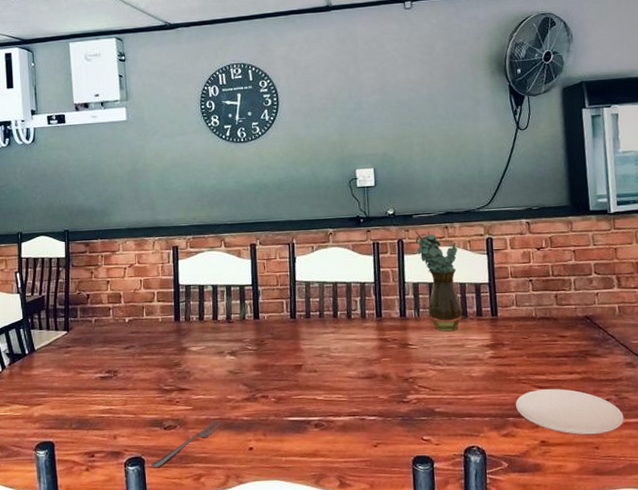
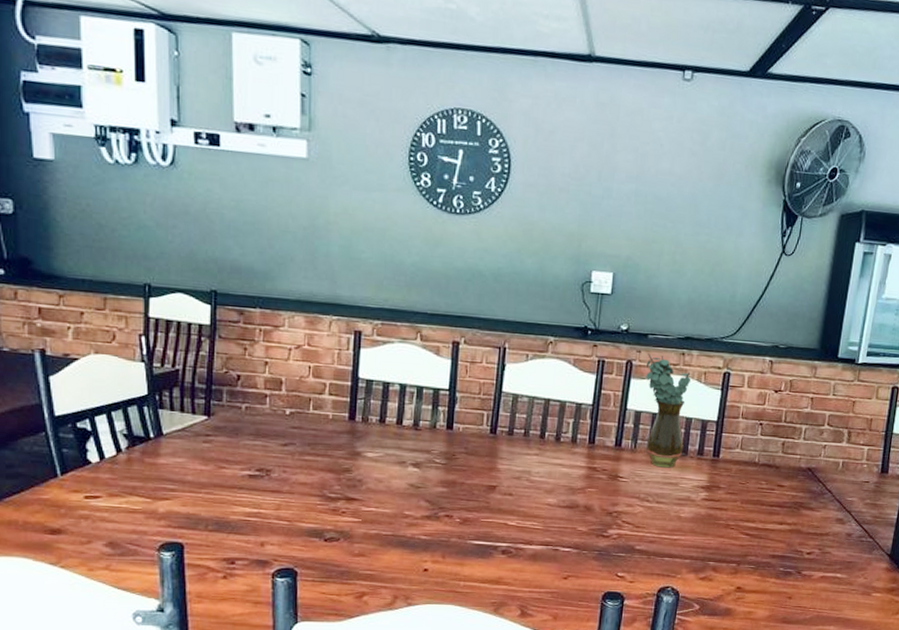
fork: present [151,420,222,468] -> none [305,536,395,582]
plate: present [515,388,624,436] -> none [718,536,823,586]

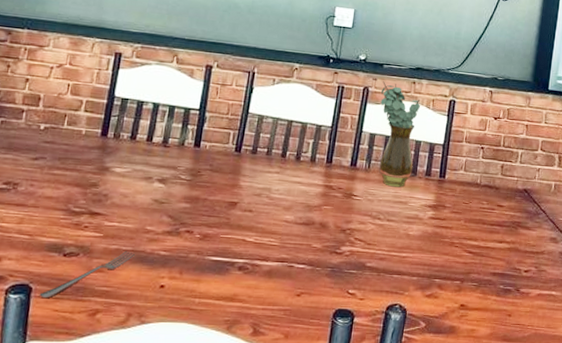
fork: none [305,536,395,582] -> present [39,251,134,299]

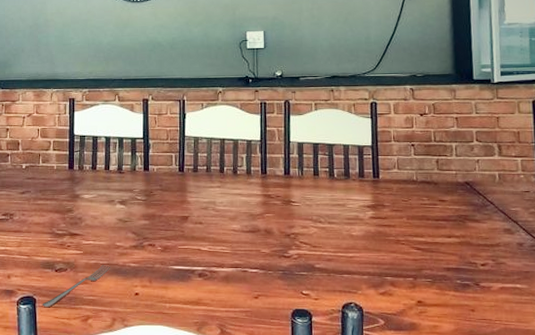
vase: present [379,81,420,188] -> none [301,93,345,191]

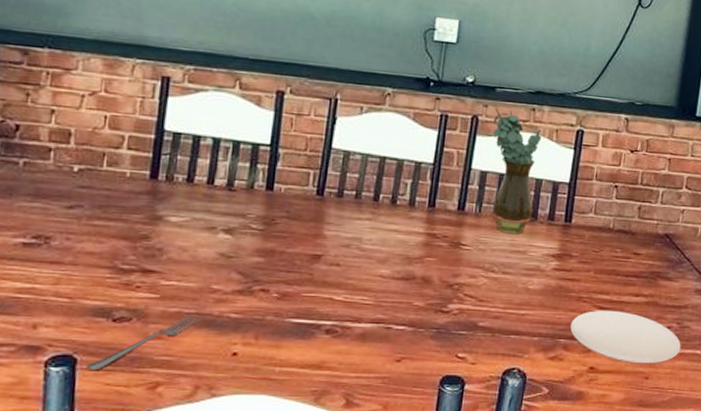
vase: none [301,93,345,191] -> present [492,108,541,234]
plate: none [393,250,501,299] -> present [570,309,681,365]

